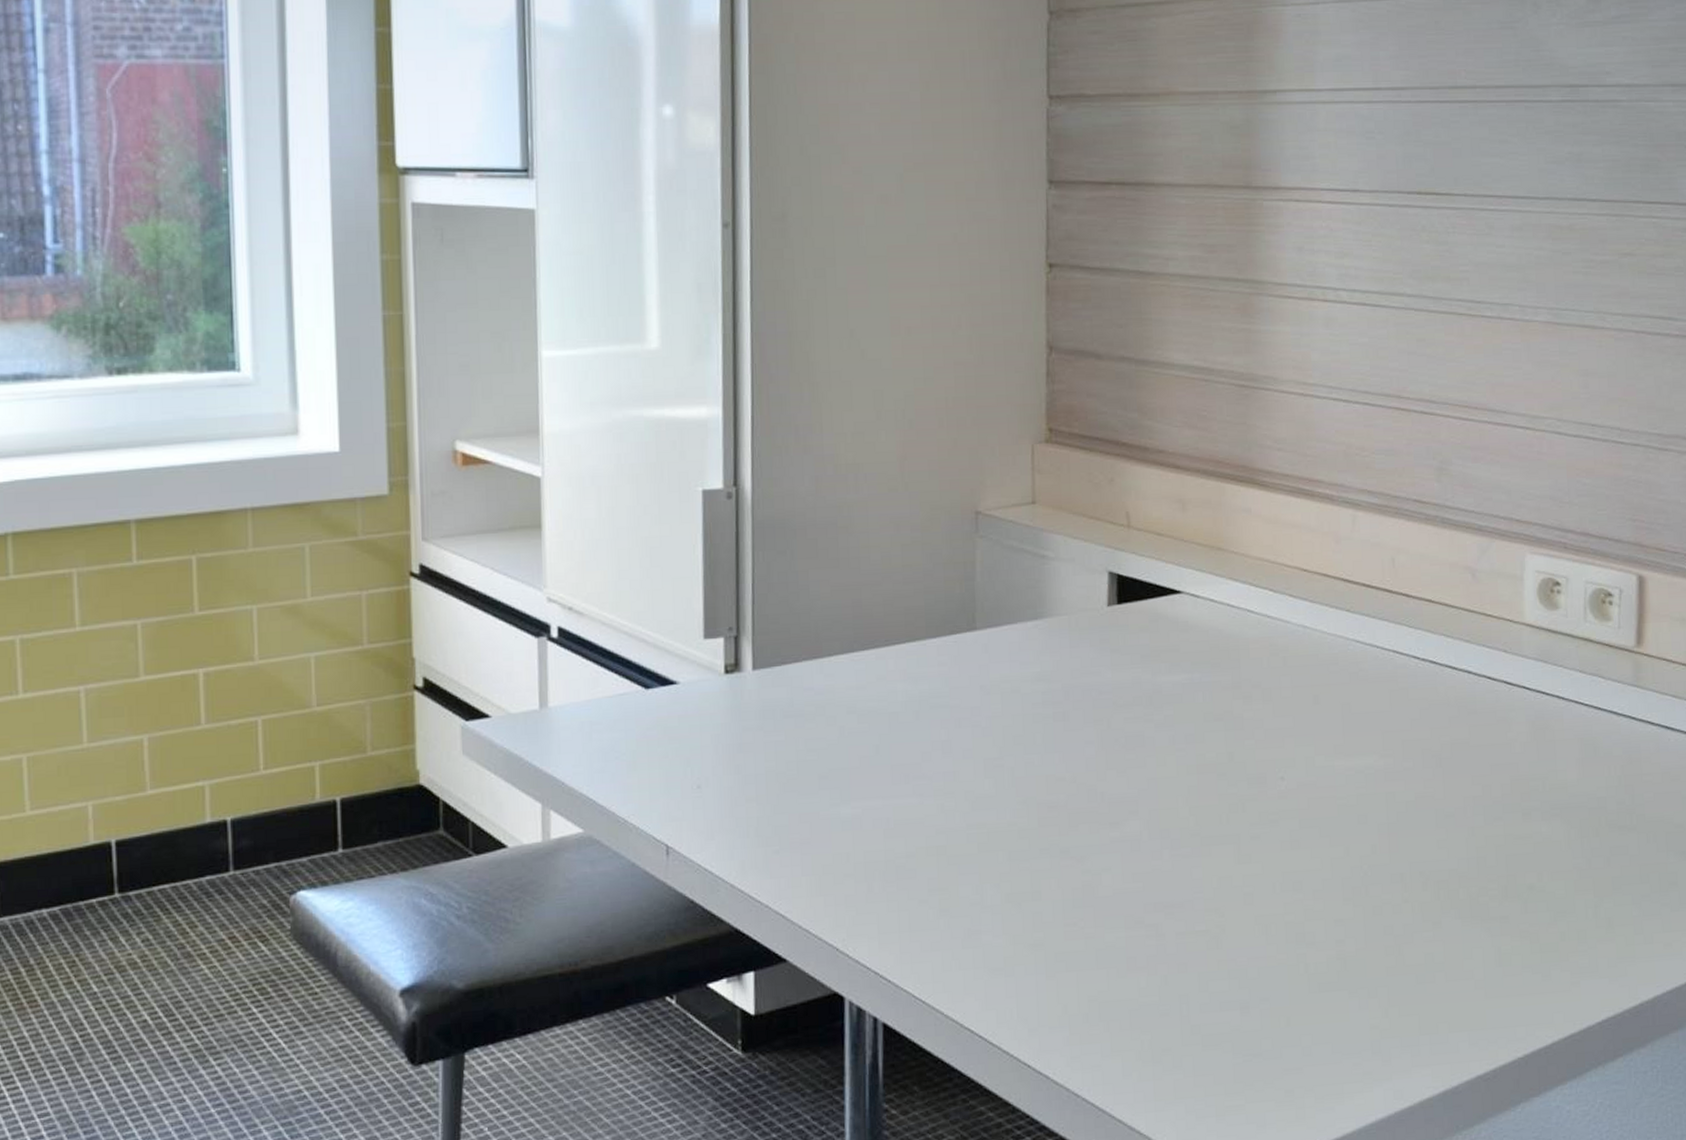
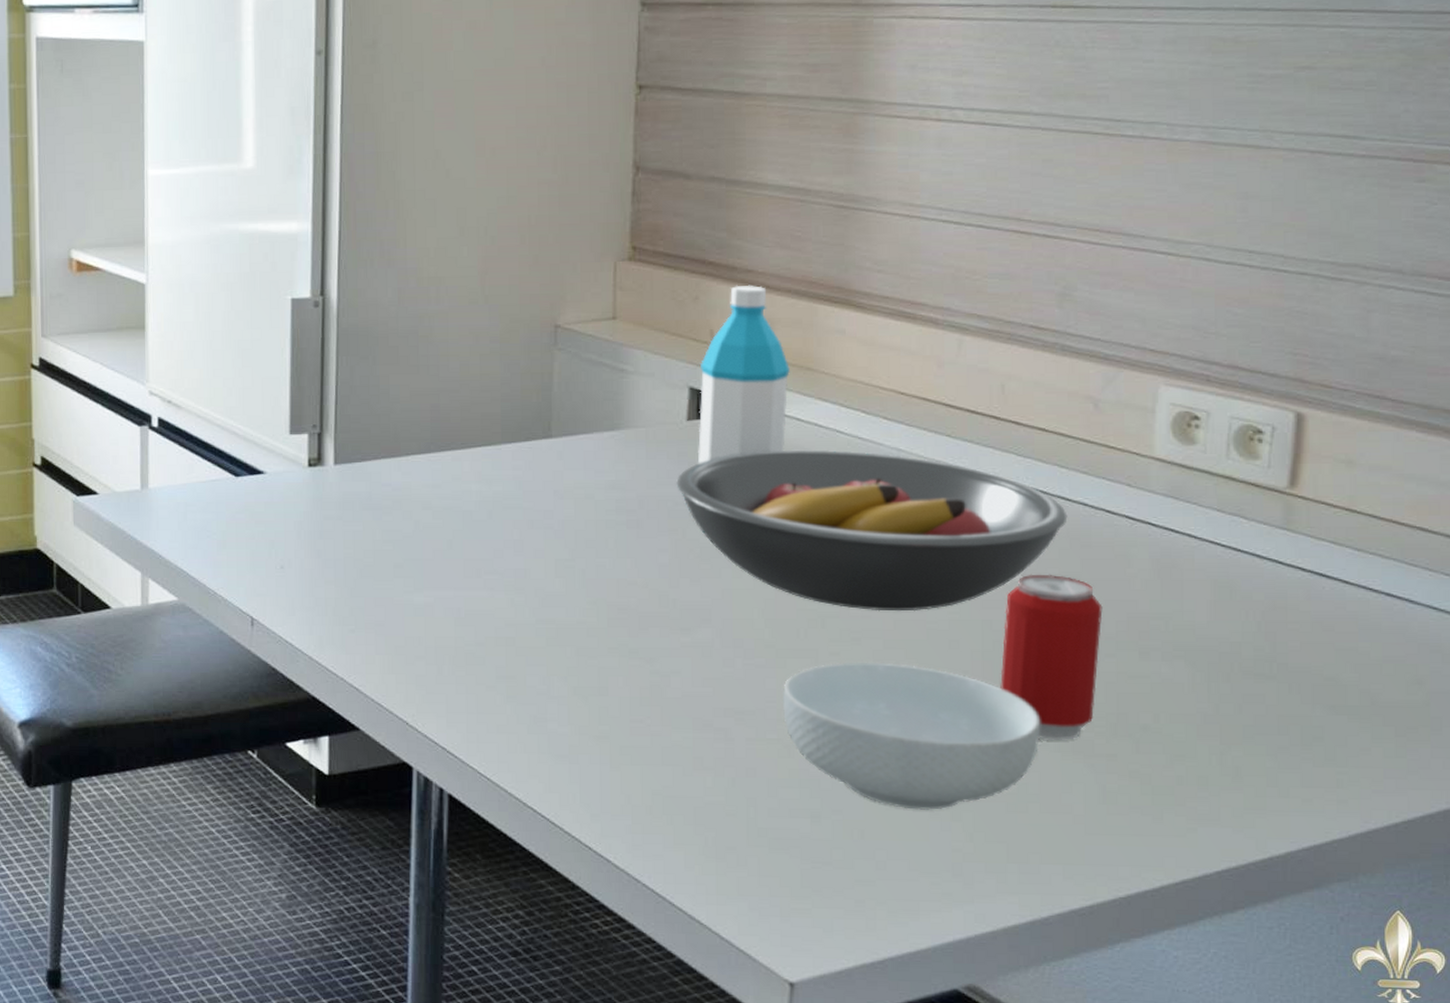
fruit bowl: none [1100,629,1455,791] -> present [676,449,1068,612]
water bottle: none [1118,465,1202,651] -> present [698,284,790,464]
cereal bowl: none [1209,842,1443,991] -> present [783,662,1041,810]
beverage can: none [1404,742,1489,908] -> present [1000,574,1103,740]

